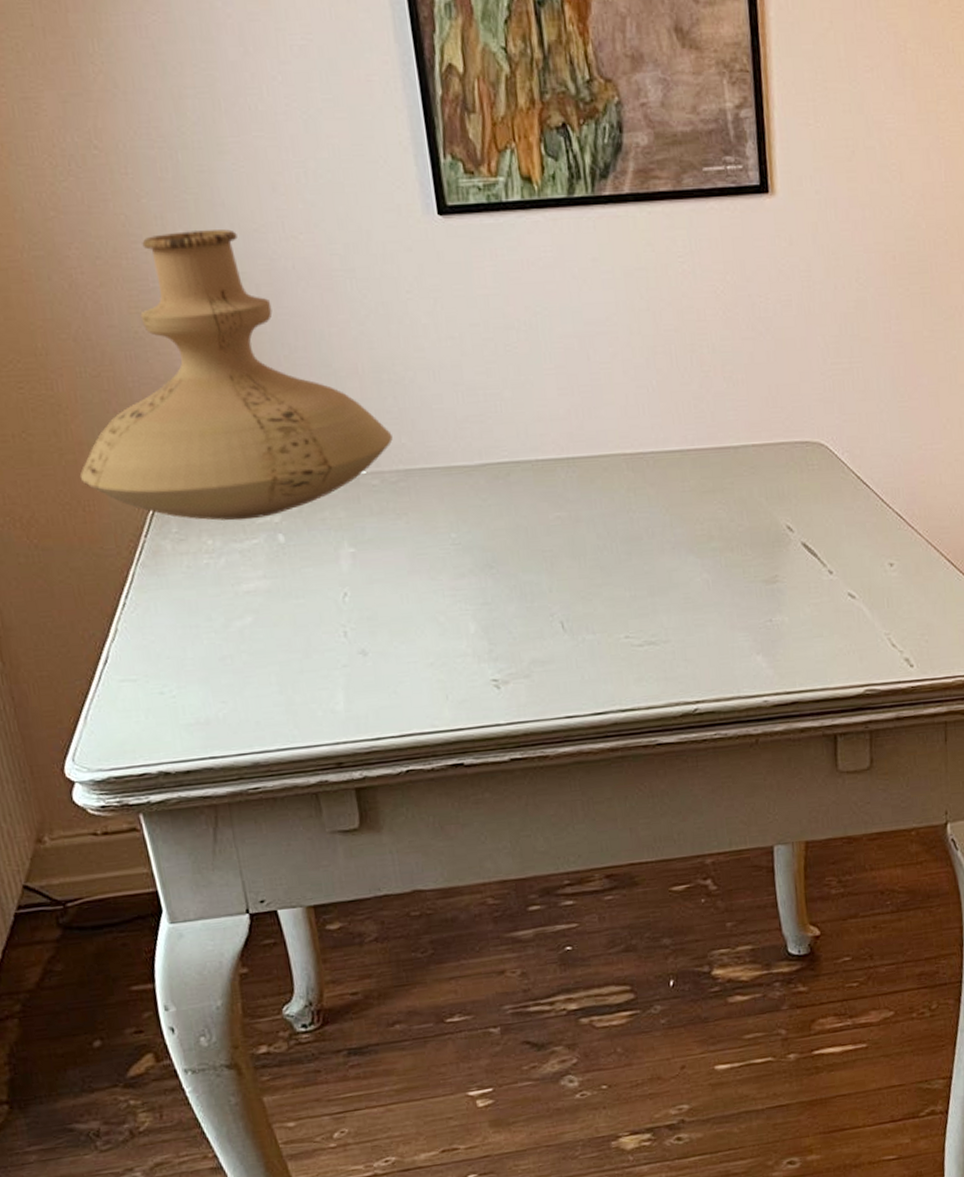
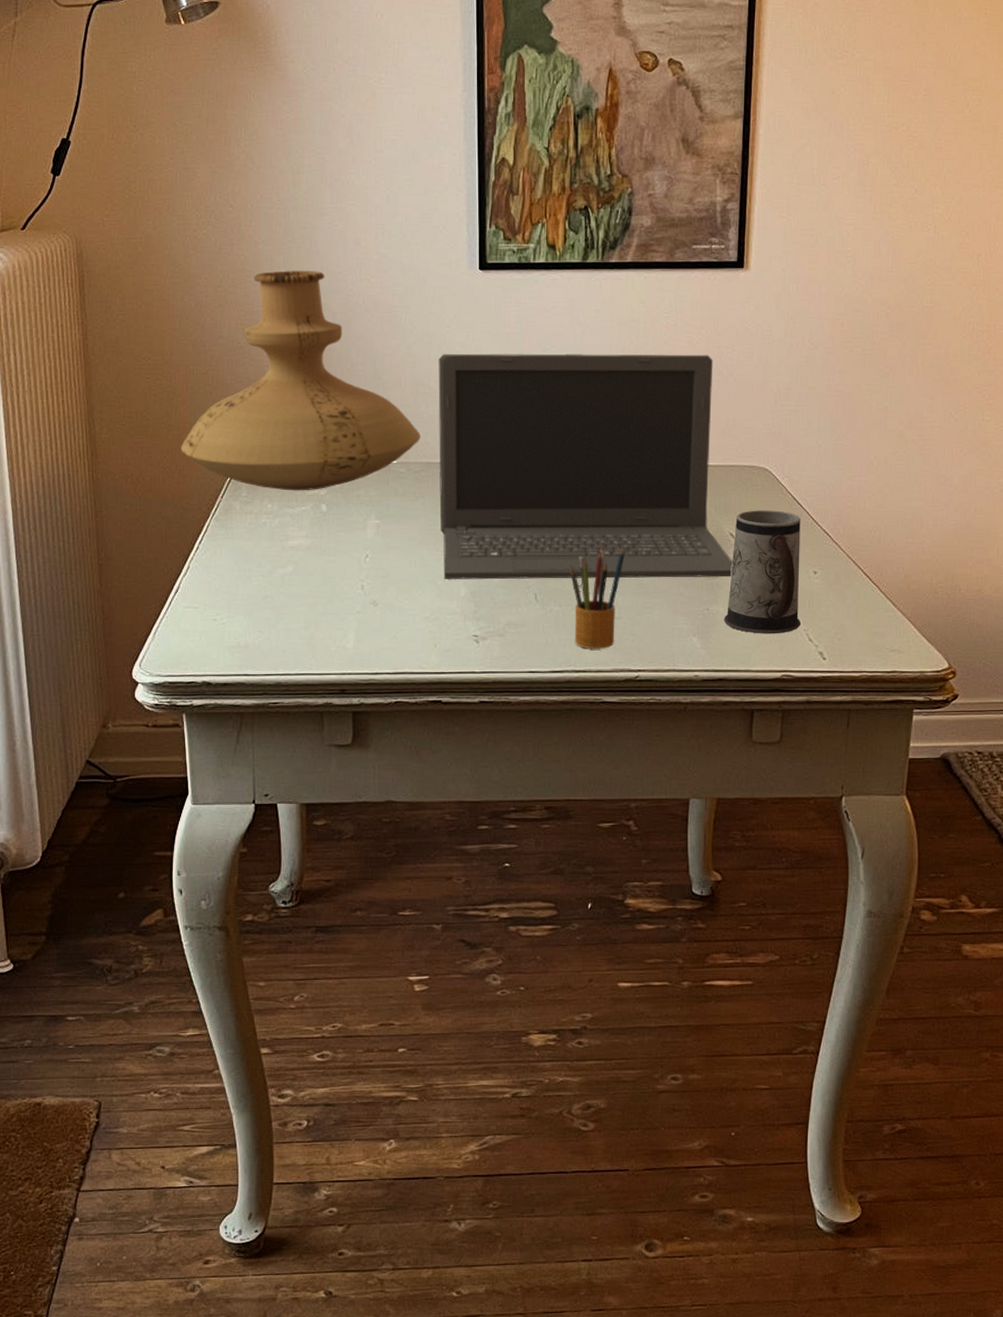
laptop computer: none [401,306,795,614] -> present [438,353,733,580]
pencil box: none [600,551,665,682] -> present [570,542,625,649]
mug: none [790,493,881,645] -> present [723,510,801,634]

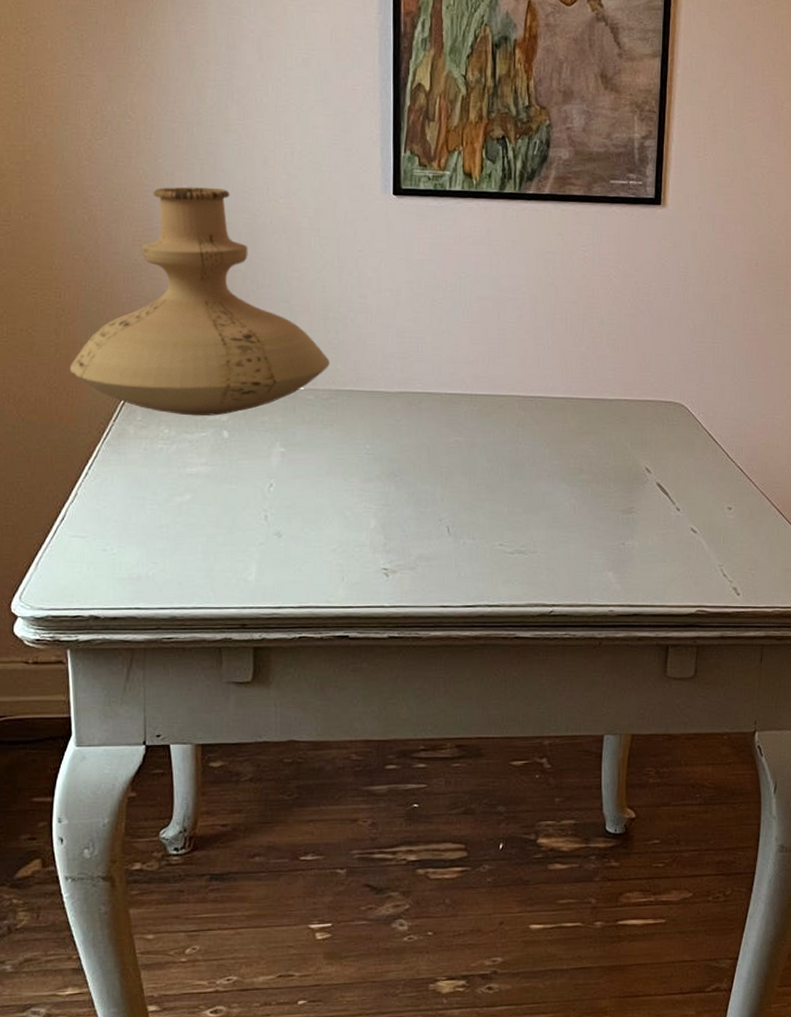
laptop computer: present [438,353,733,580] -> none [349,279,649,512]
pencil box: present [570,542,625,649] -> none [484,475,540,583]
mug: present [723,510,801,634] -> none [639,445,716,570]

